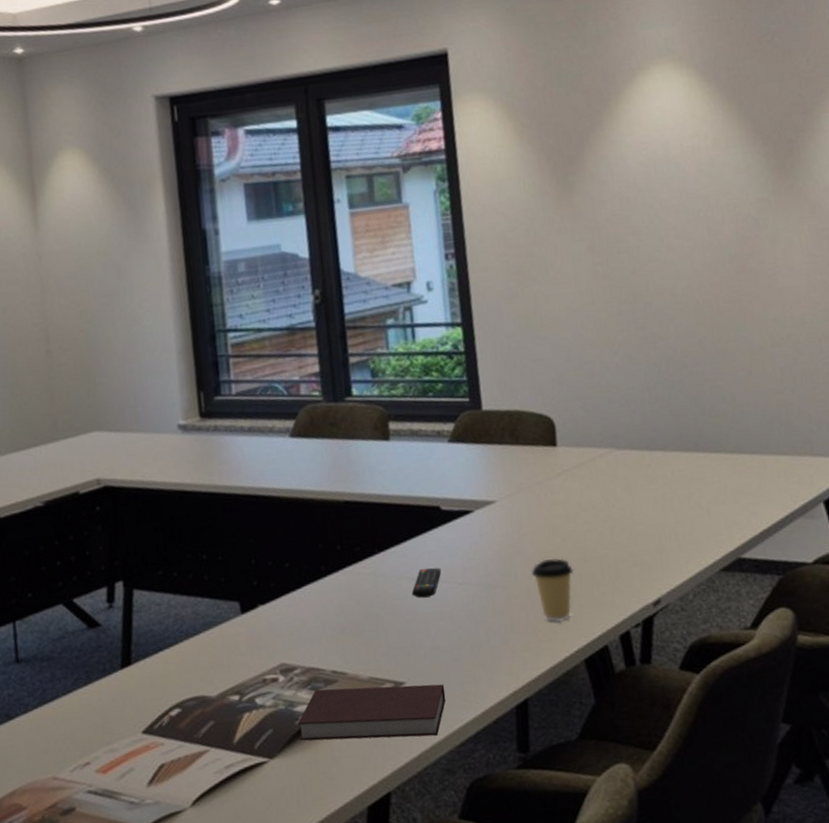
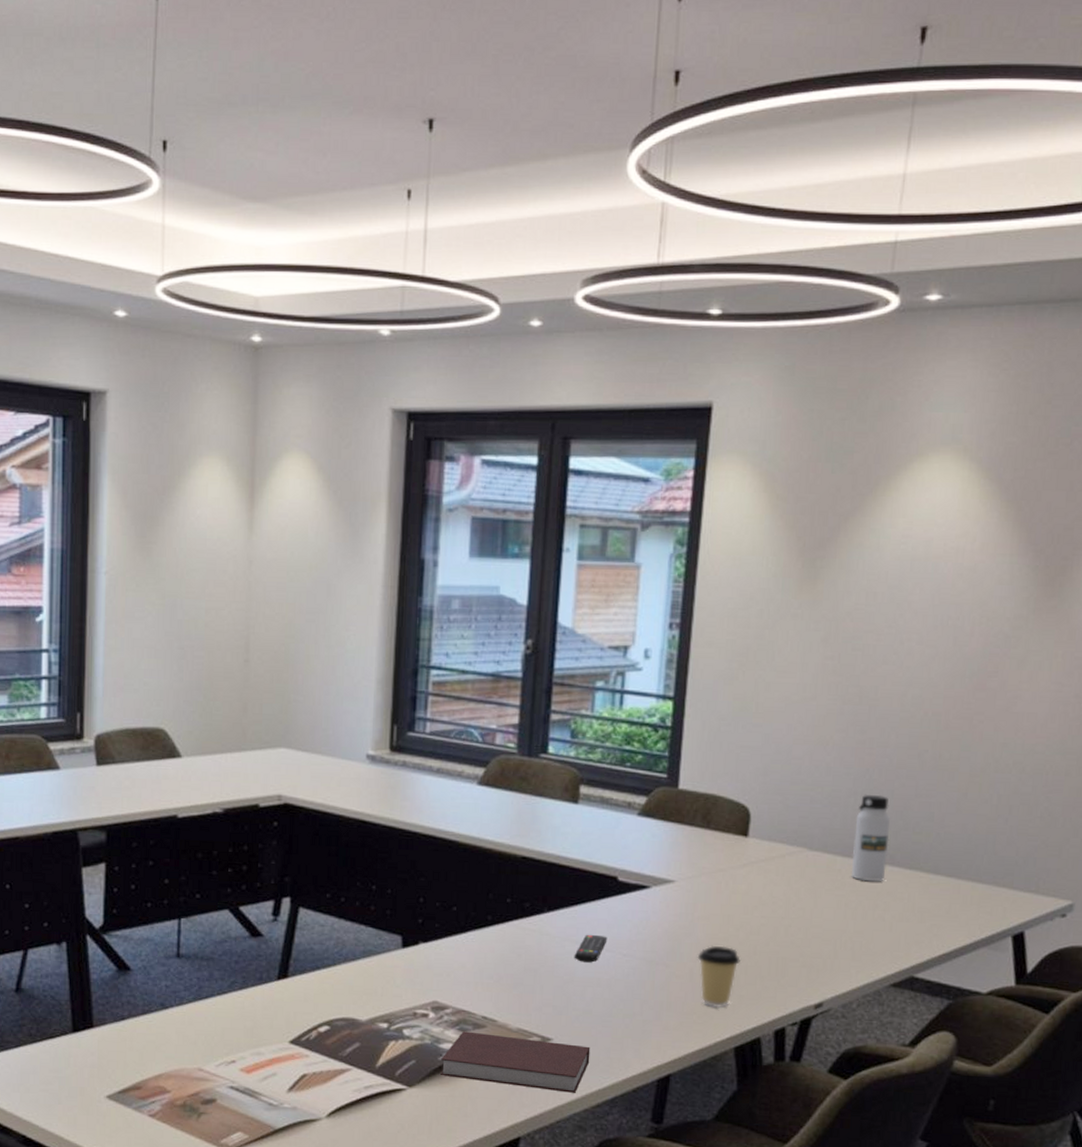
water bottle: none [654,386,693,472] -> present [851,794,890,881]

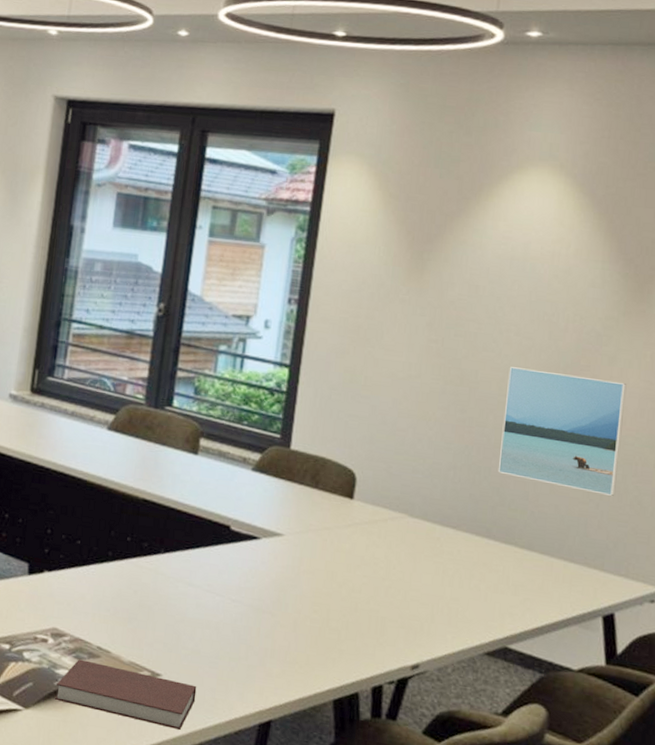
remote control: present [574,934,608,963] -> none [186,577,218,605]
coffee cup: present [697,945,740,1009] -> none [301,598,342,660]
water bottle: present [851,794,890,881] -> none [449,468,487,552]
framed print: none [901,679,1037,809] -> present [497,367,627,496]

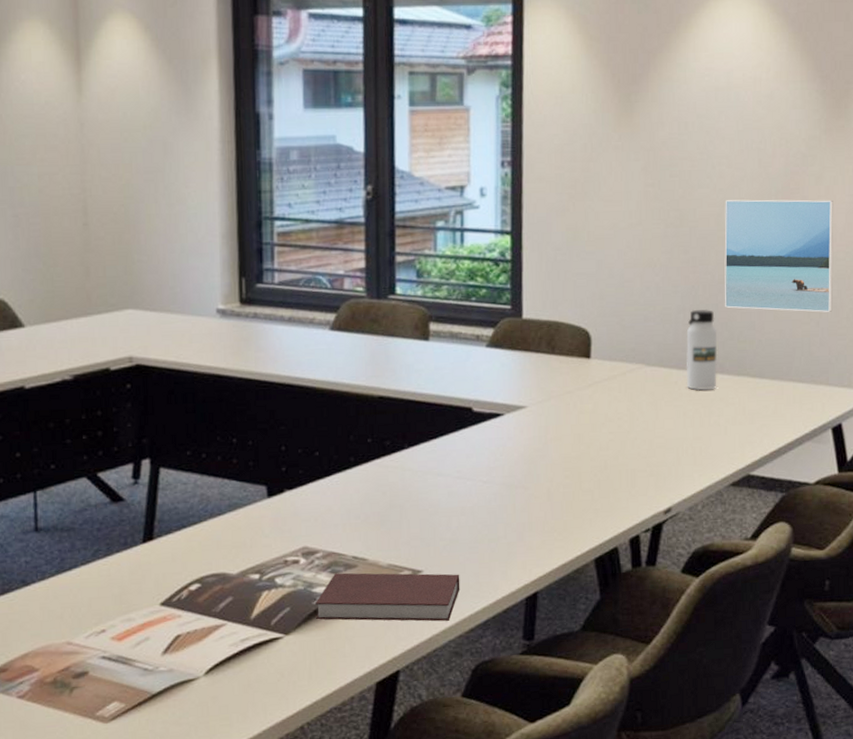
water bottle: none [449,468,487,552] -> present [686,309,718,391]

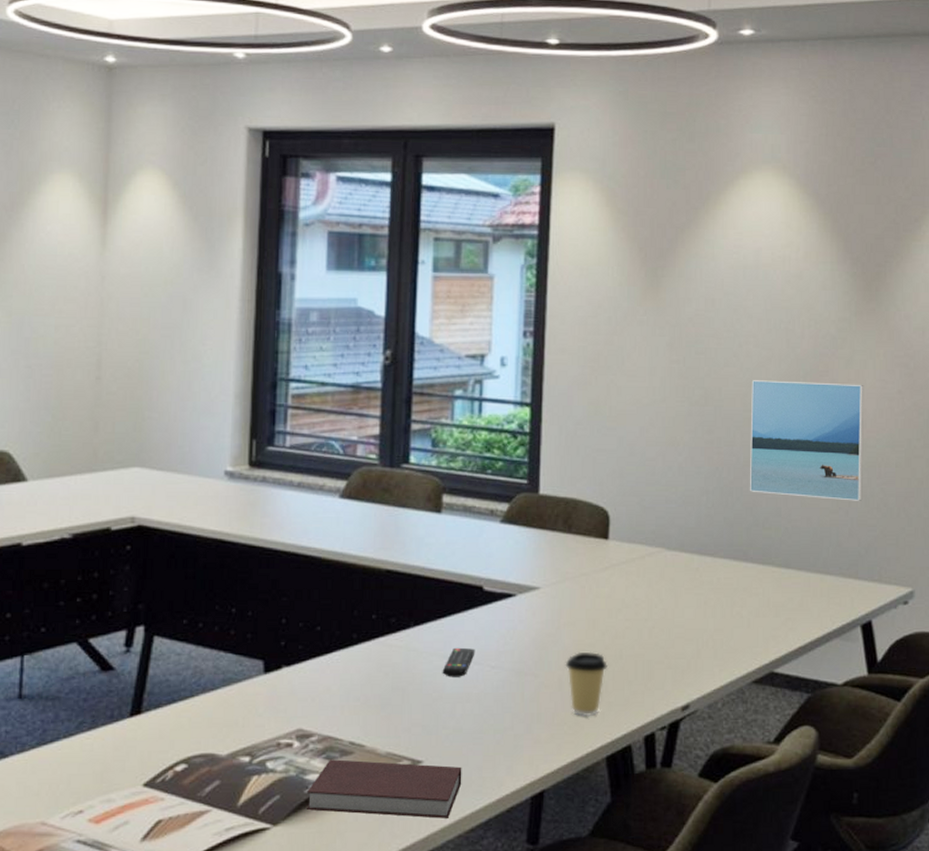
remote control: none [437,465,468,493] -> present [442,647,475,677]
coffee cup: none [553,464,593,524] -> present [565,651,607,717]
water bottle: present [686,309,718,391] -> none [708,492,742,579]

